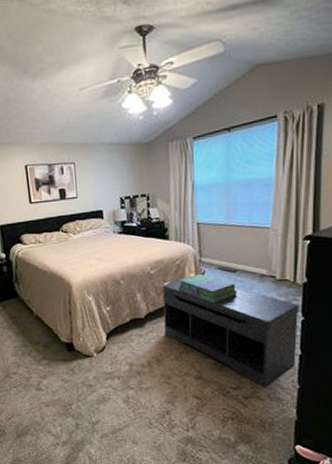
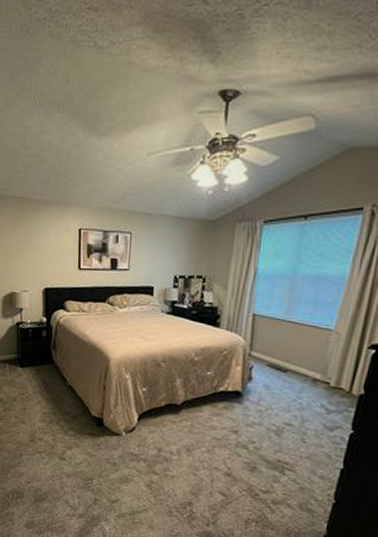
bench: present [162,276,299,388] -> none [200,369,350,497]
stack of books: present [177,273,237,303] -> none [221,367,285,401]

